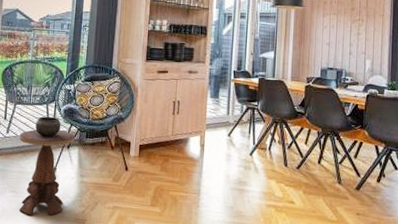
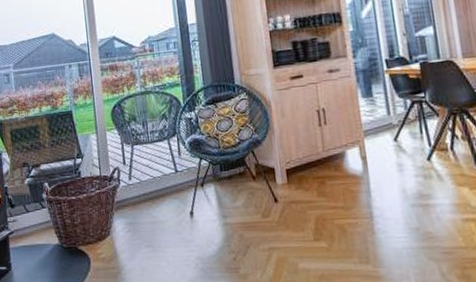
side table: present [19,116,75,216] -> none [143,152,210,271]

